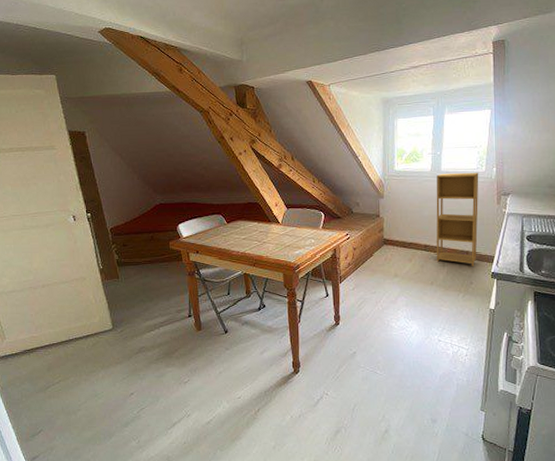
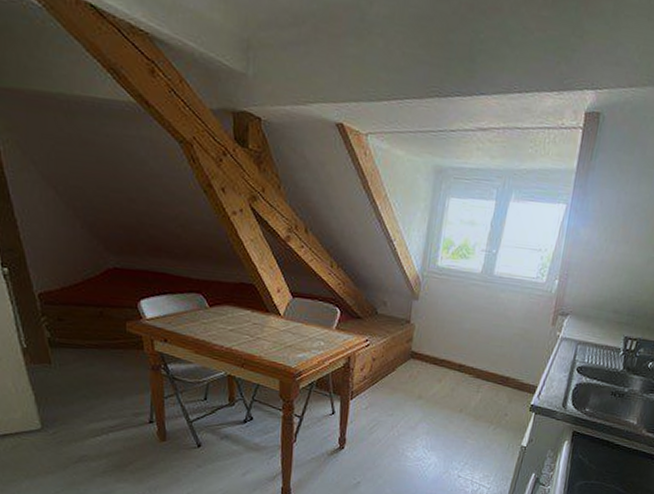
shelving unit: present [436,172,479,267] -> none [470,277,538,396]

